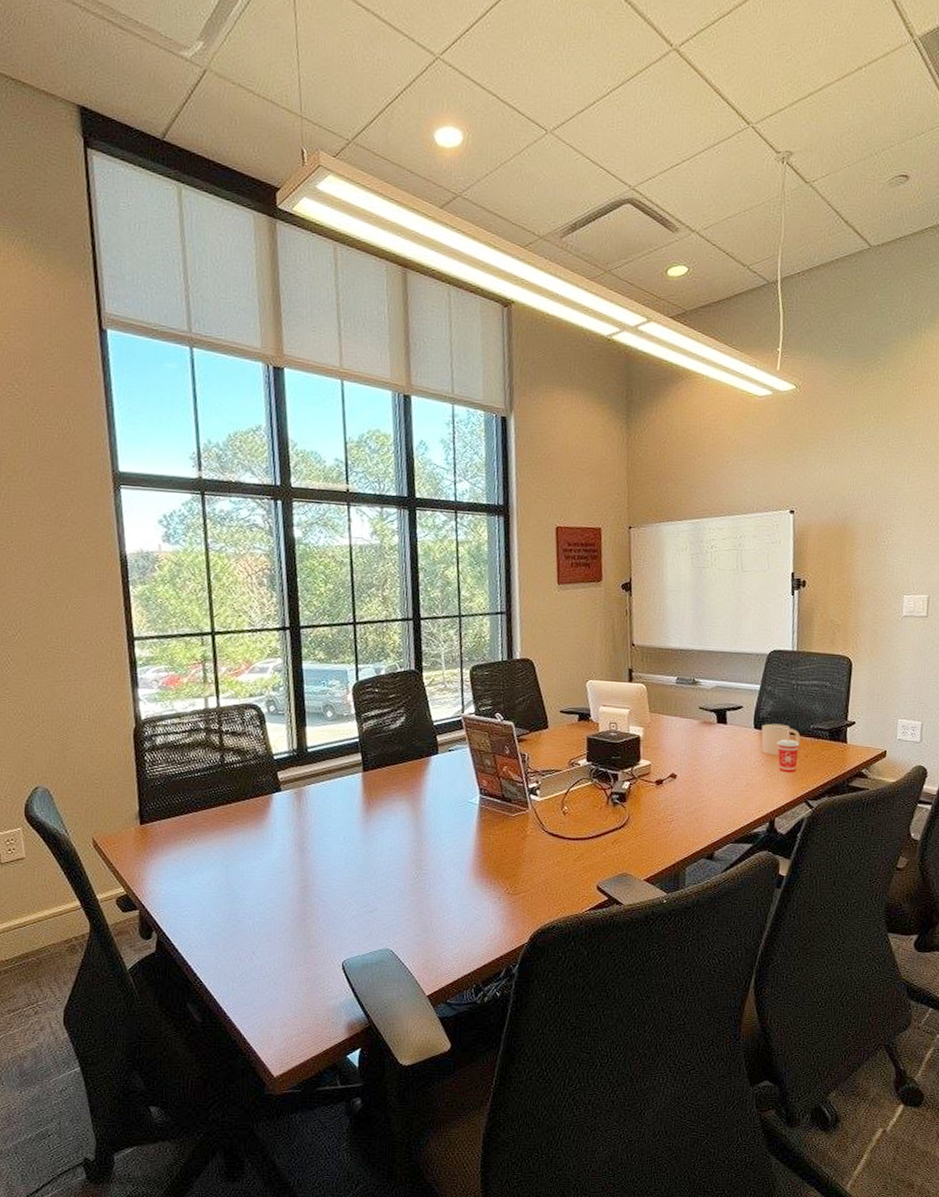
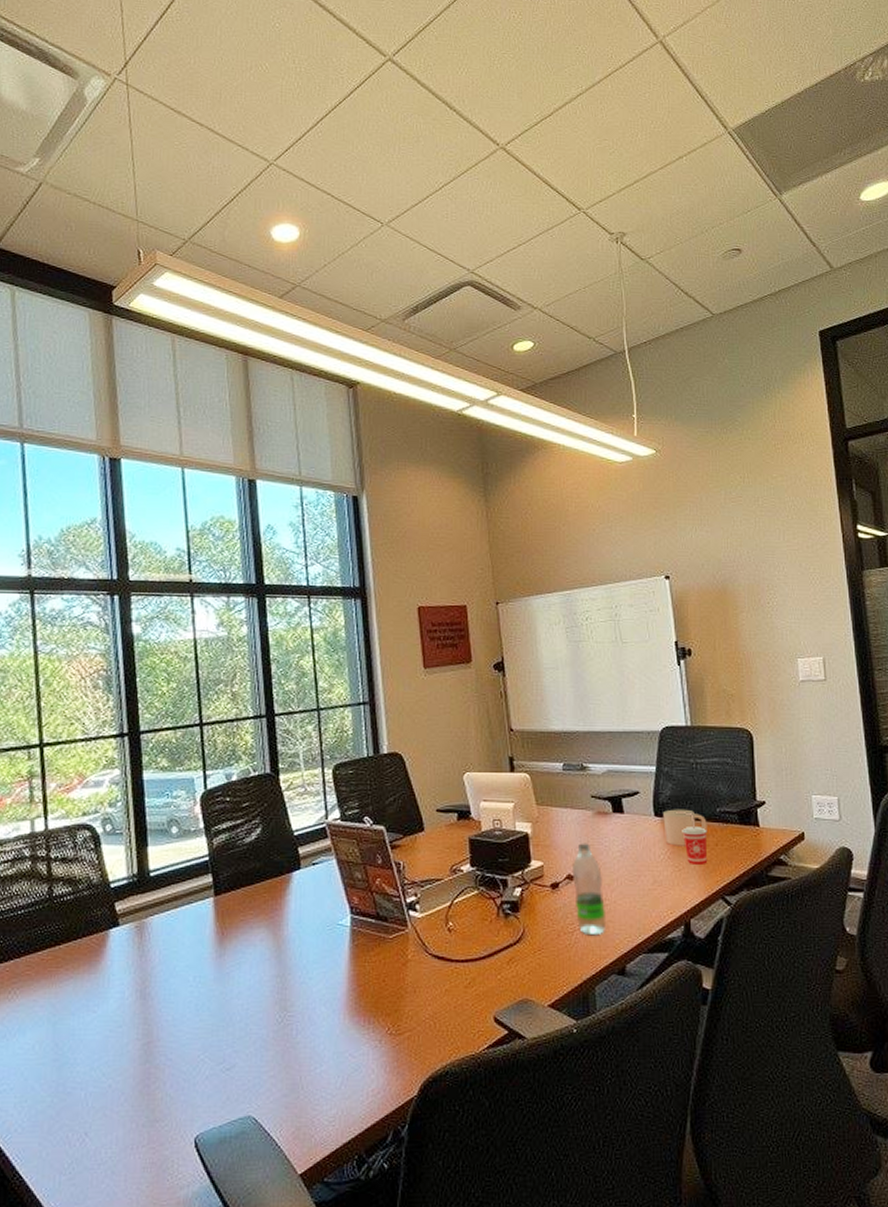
bottle: none [675,747,702,825] -> present [571,843,605,934]

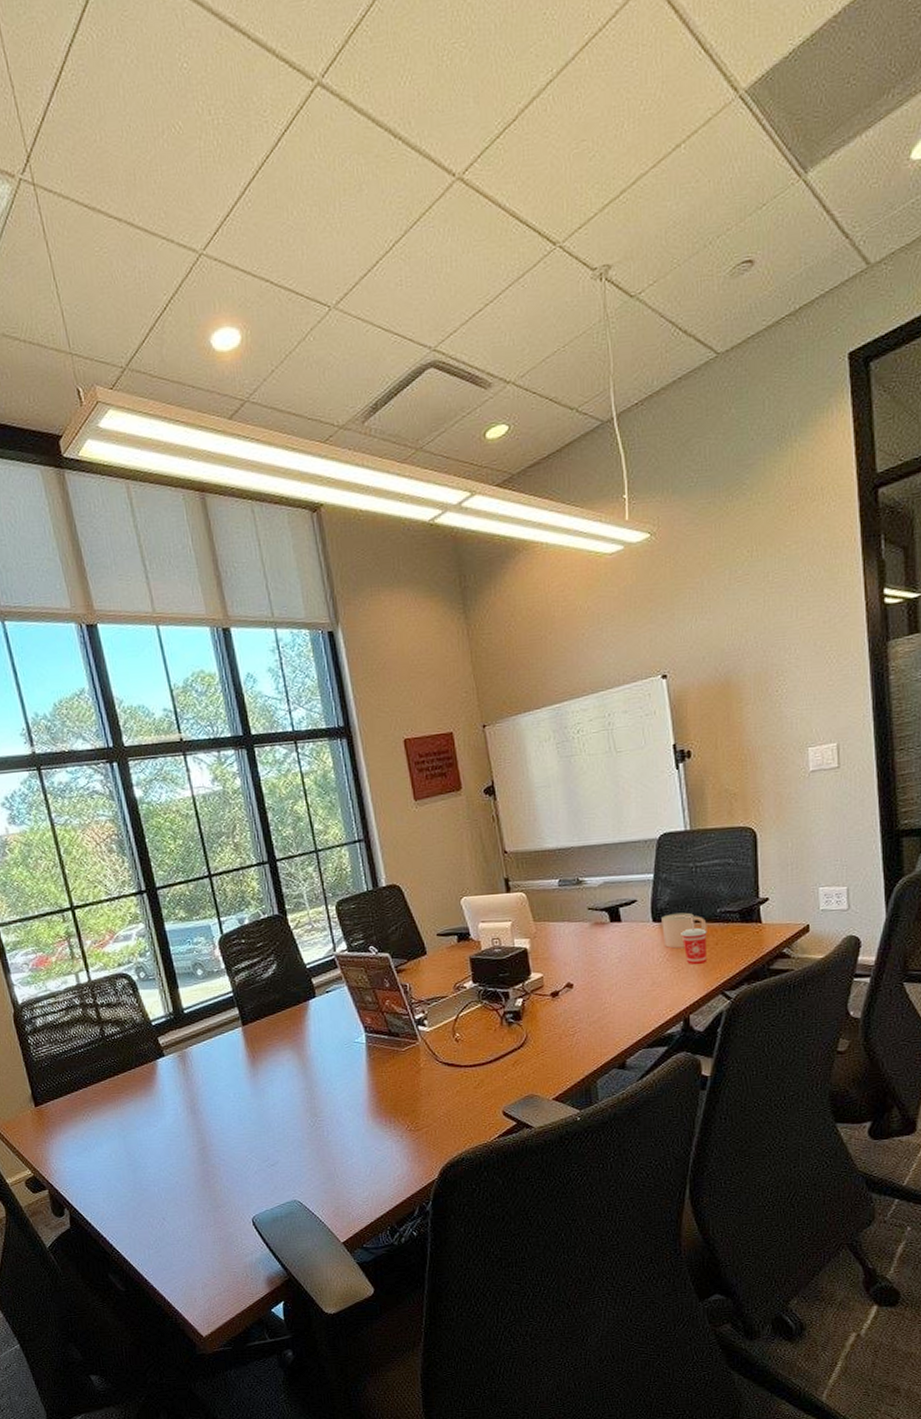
bottle: present [571,843,605,934] -> none [571,952,605,1035]

